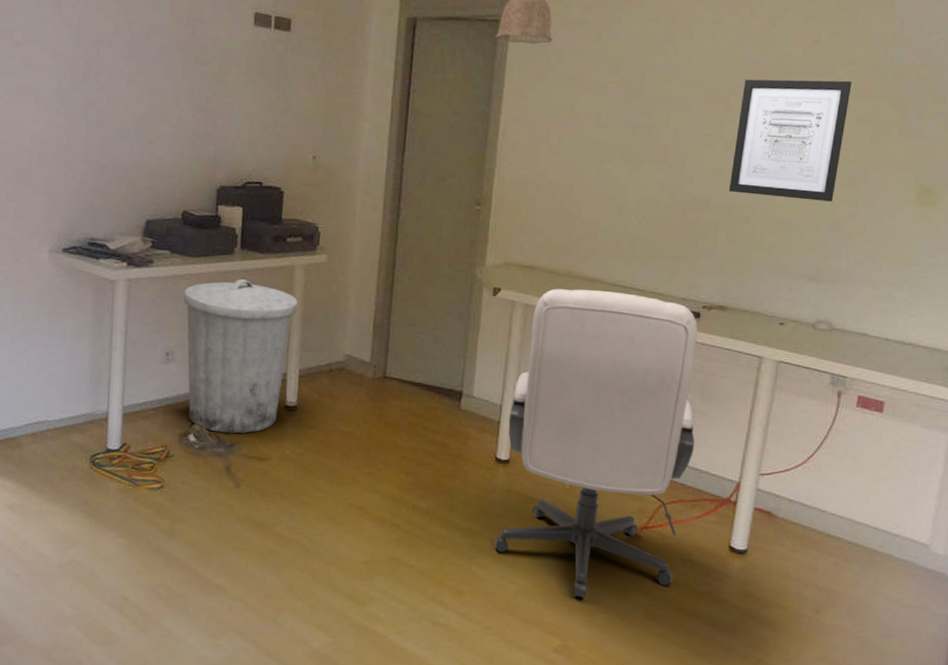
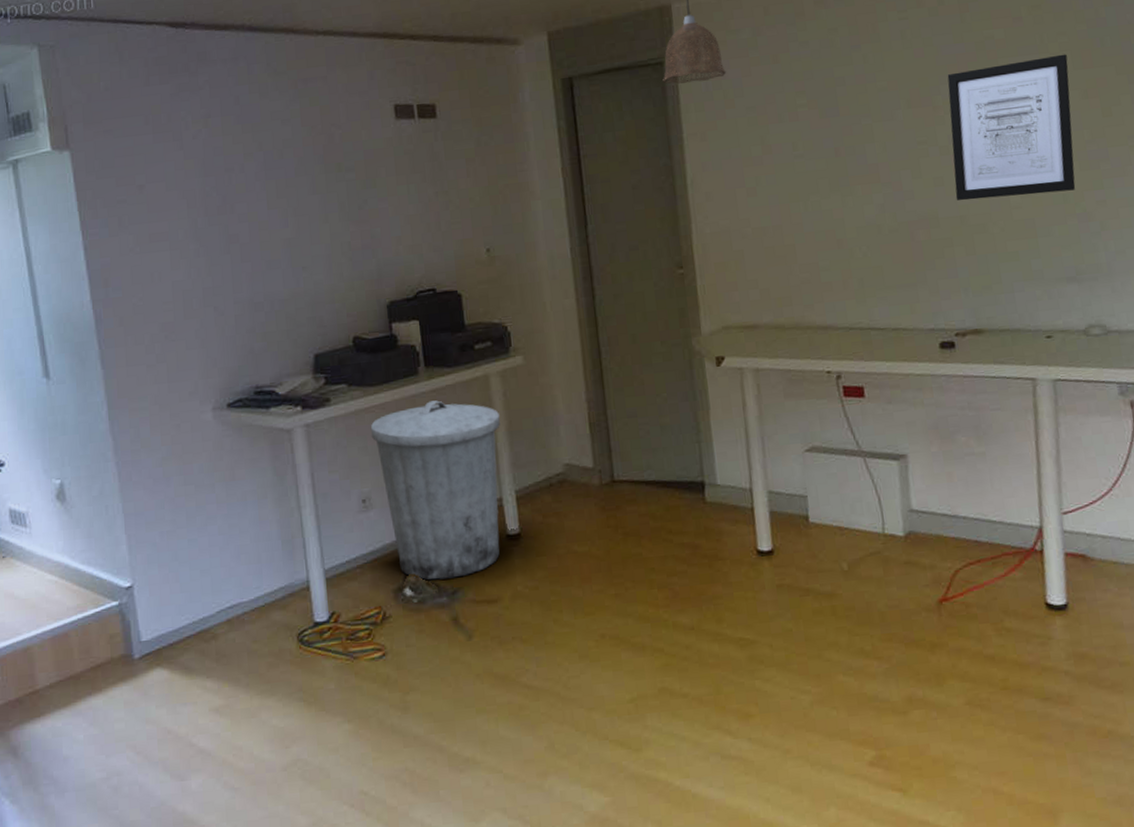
chair: present [494,288,698,598] -> none [762,334,989,696]

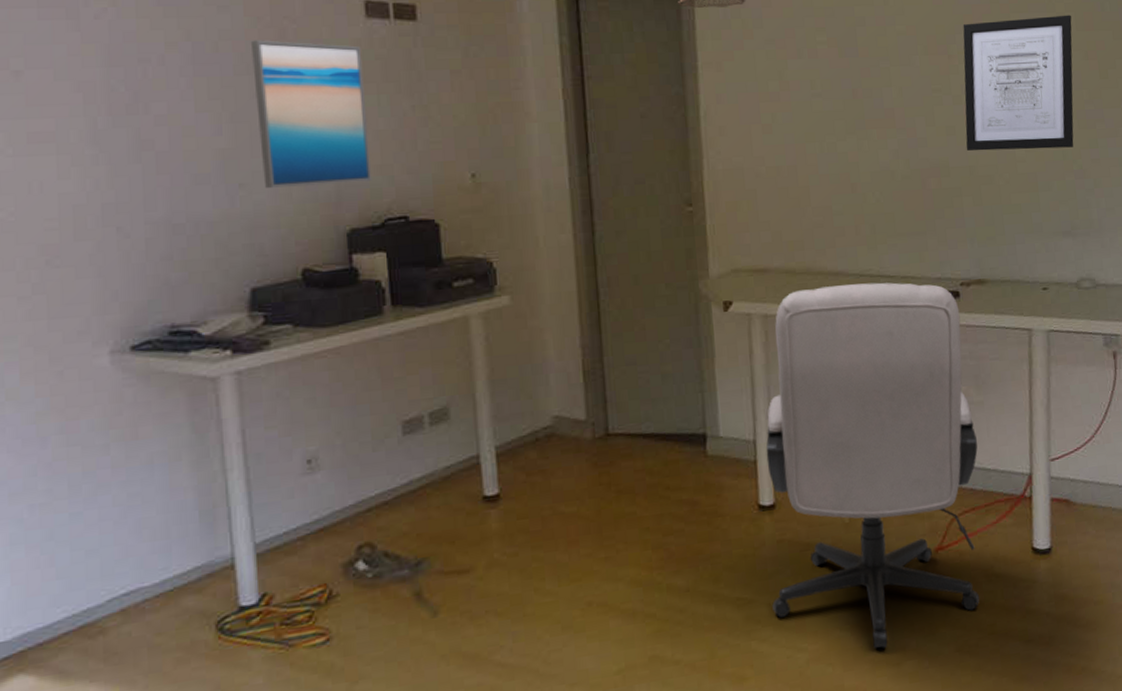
wall art: none [308,144,406,269] -> present [251,40,372,188]
trash can: present [371,400,500,580] -> none [321,344,480,551]
chair: none [762,334,989,696] -> present [766,282,979,648]

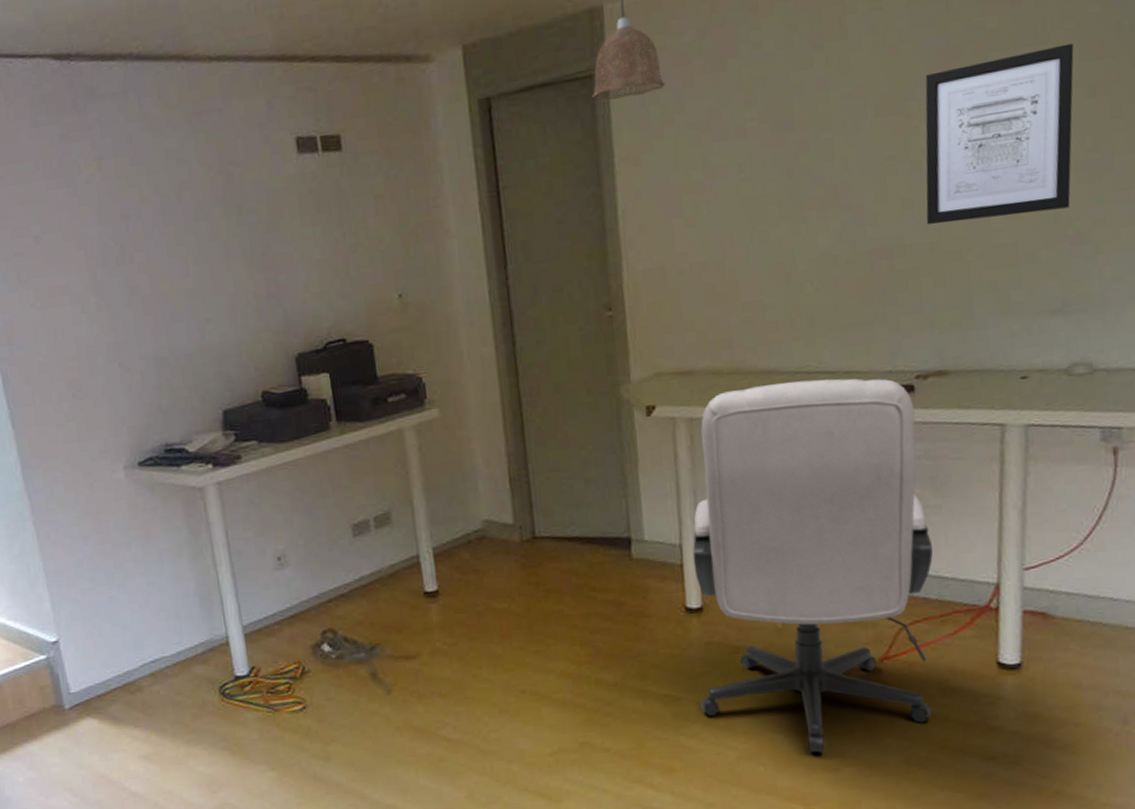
wall art: present [251,40,372,188] -> none [206,182,313,321]

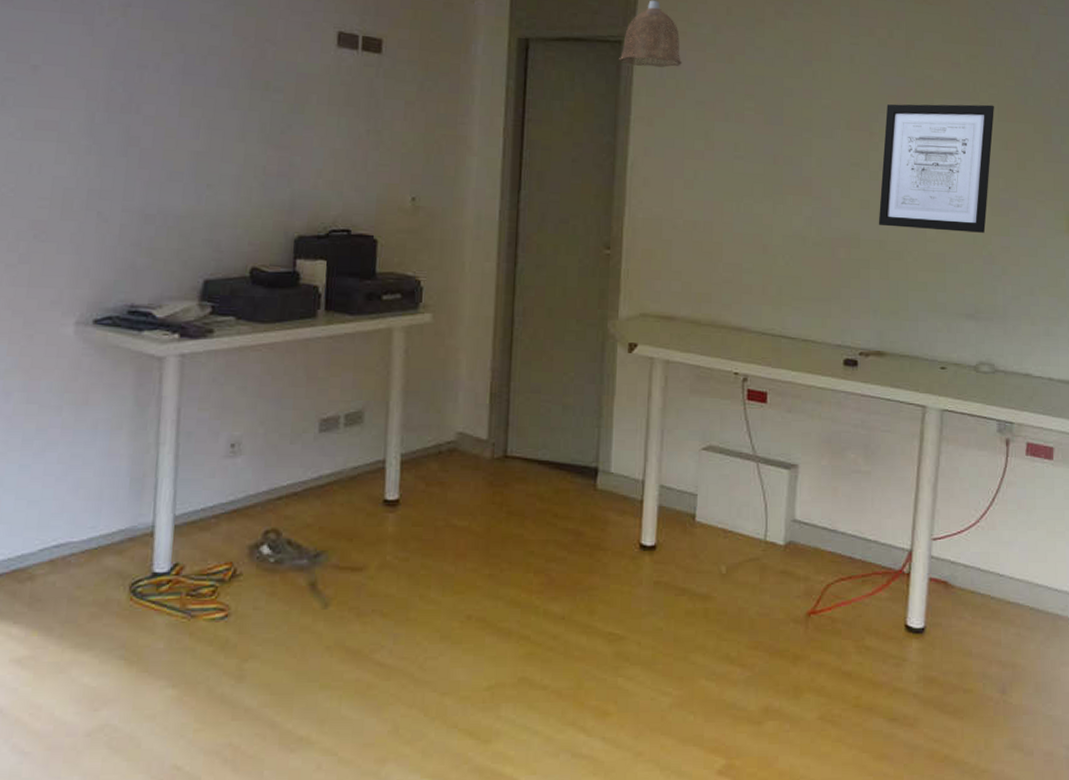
chair: present [692,378,933,753] -> none [642,340,861,704]

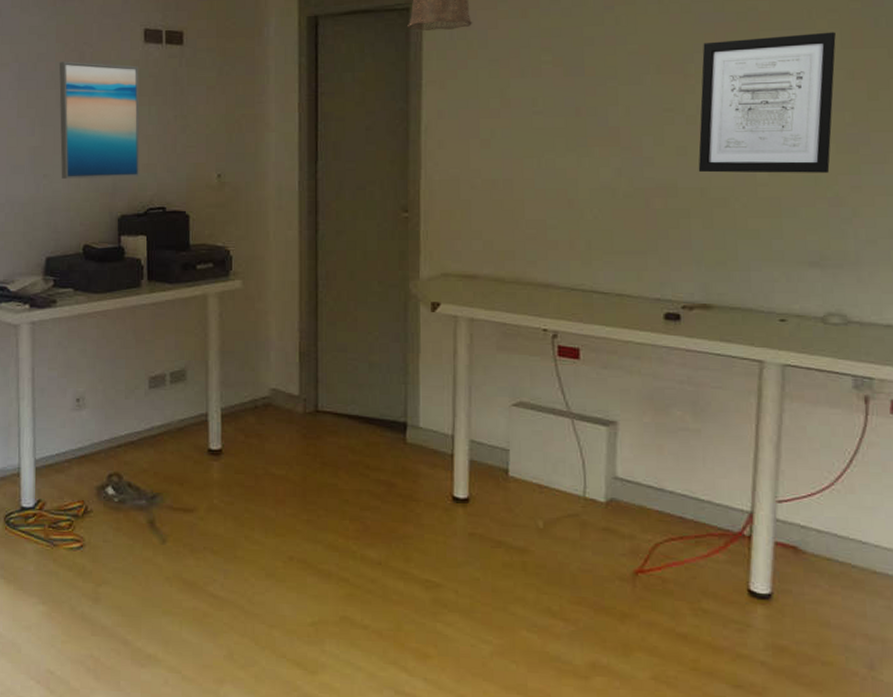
wall art: none [228,58,329,194] -> present [59,61,140,179]

